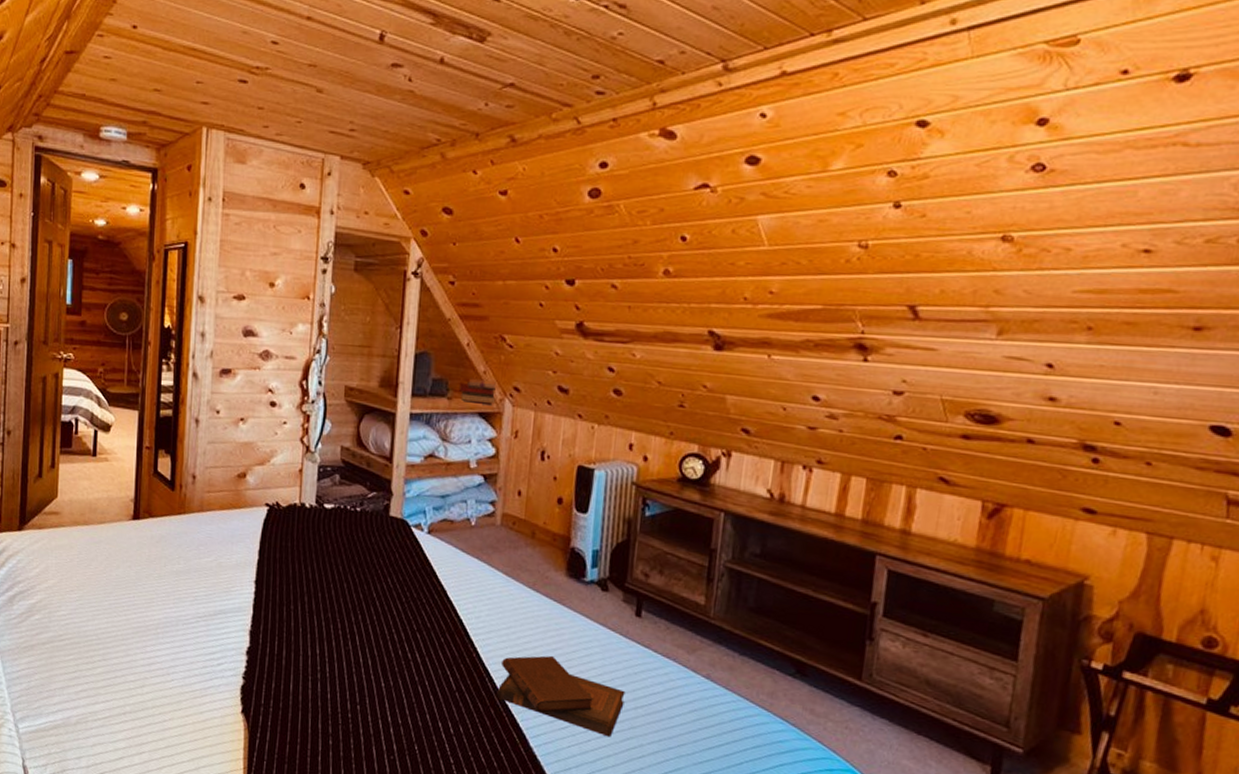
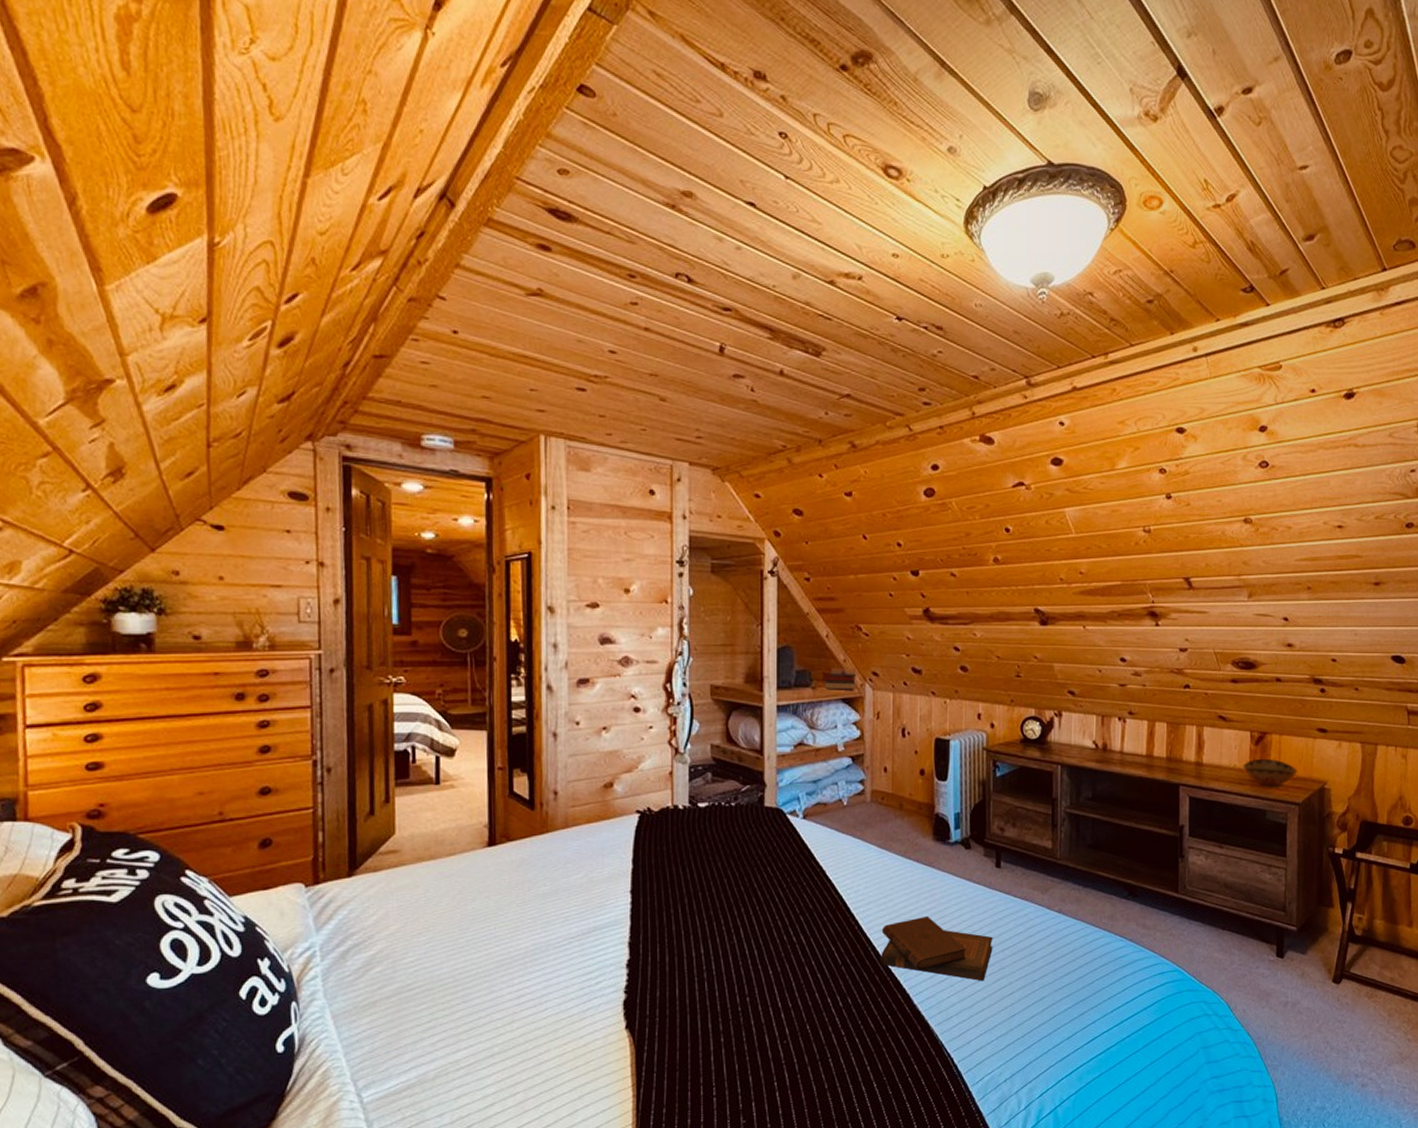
decorative bowl: none [967,535,1046,573] -> present [1243,758,1298,786]

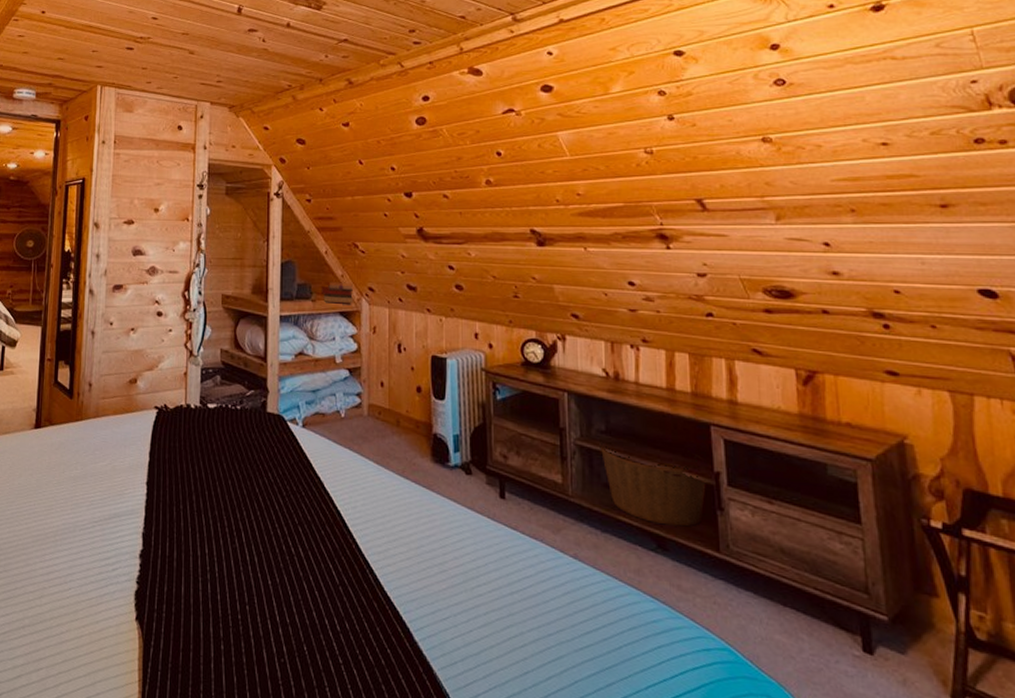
diary: present [879,915,993,982] -> none [378,542,500,627]
basket: none [1086,808,1174,875] -> present [599,442,707,527]
decorative bowl: present [1243,758,1298,786] -> none [790,401,864,436]

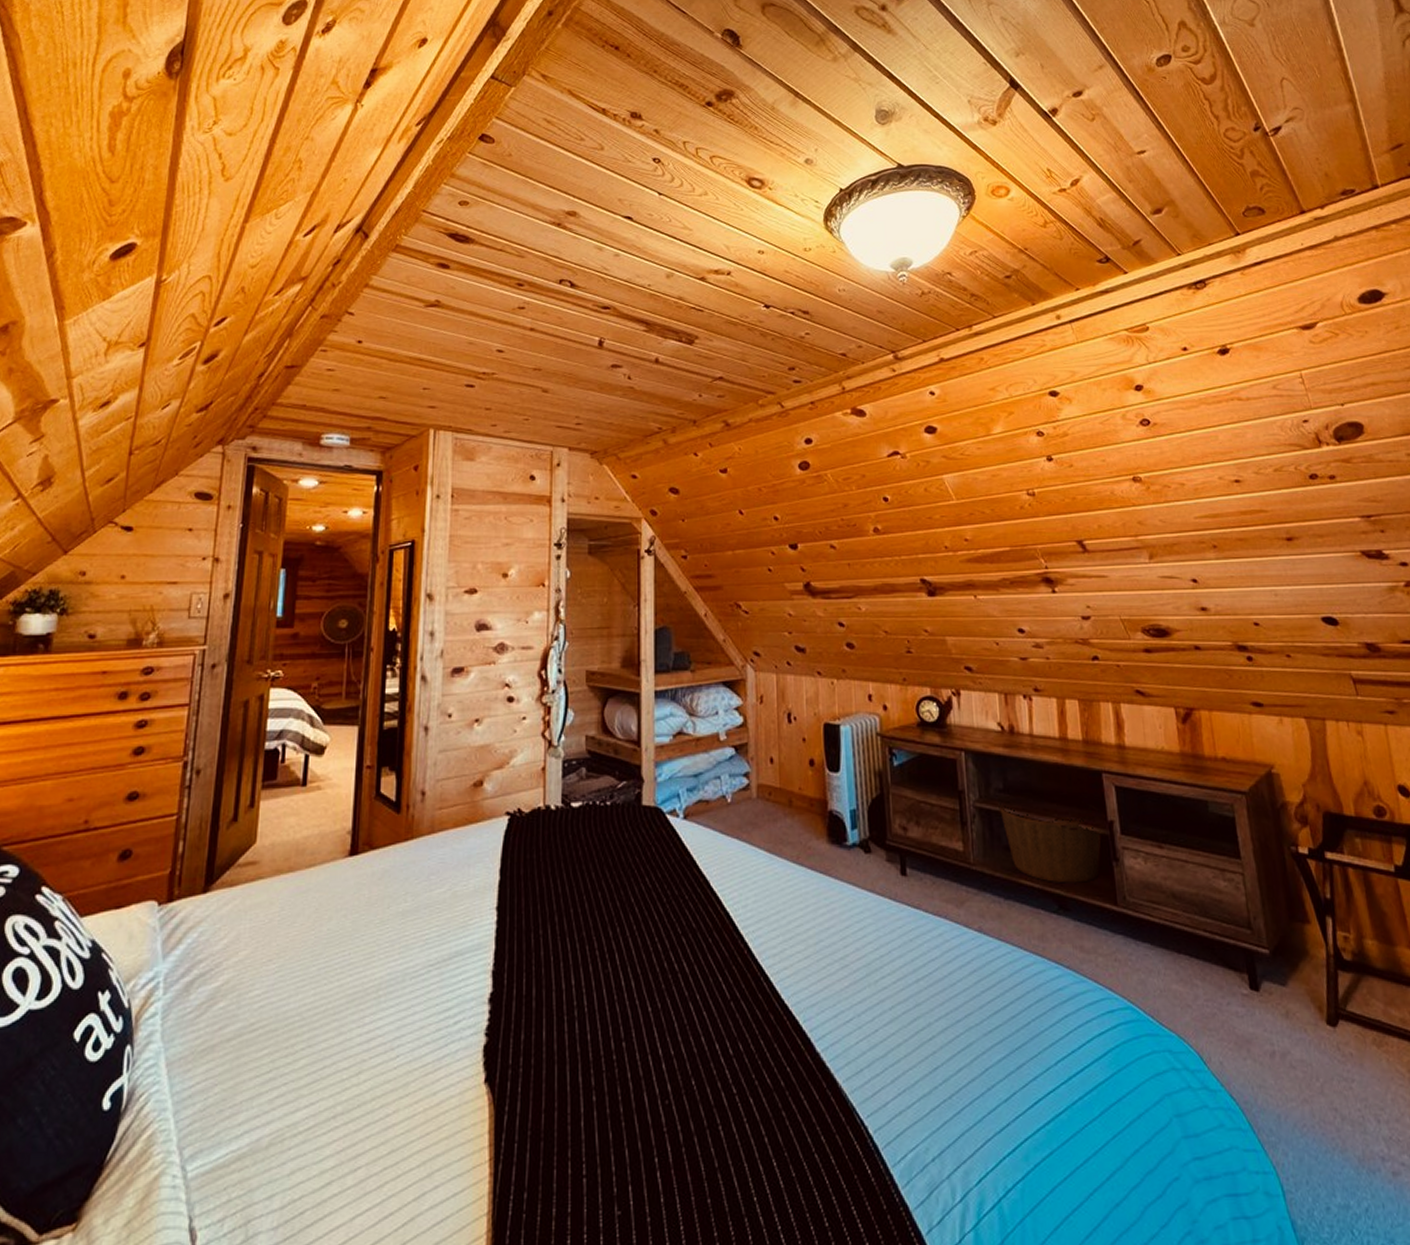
books: present [321,281,354,304] -> none [700,647,738,673]

